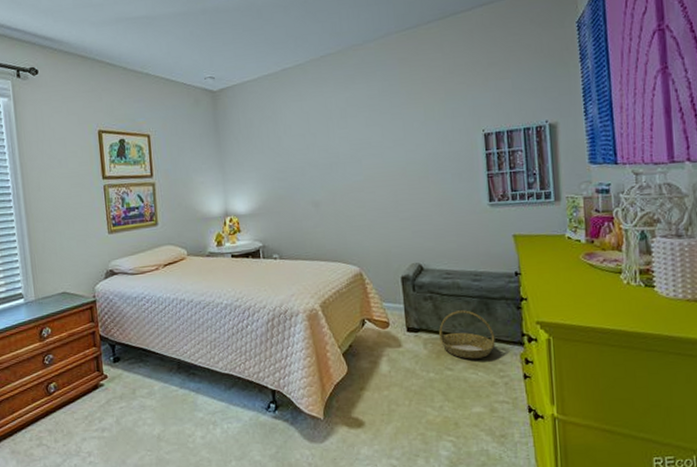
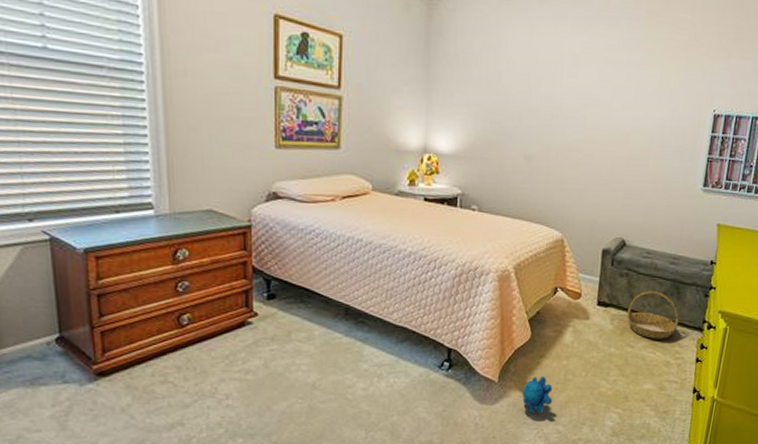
plush toy: none [348,408,381,449] -> present [522,376,553,414]

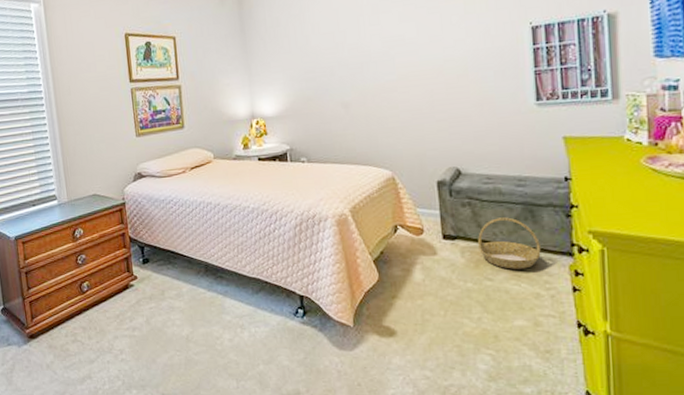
plush toy: present [522,376,553,414] -> none [379,317,414,359]

